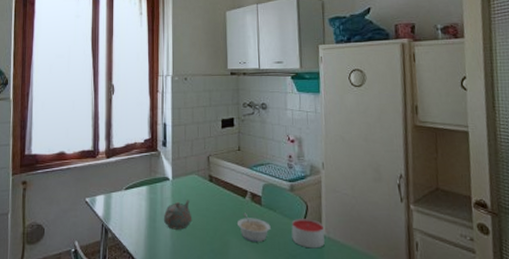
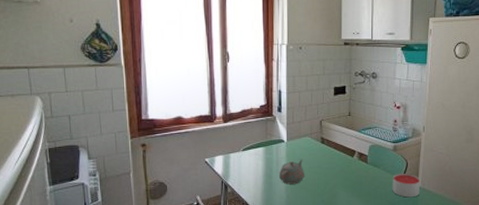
legume: present [236,212,271,242] -> none [345,169,374,193]

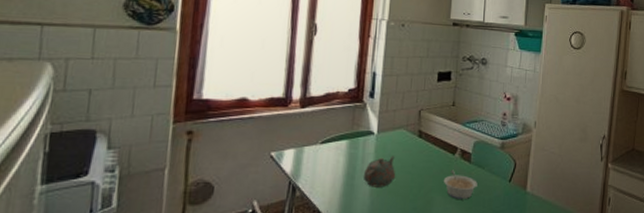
legume: none [345,169,374,193] -> present [443,170,478,199]
candle: present [392,174,421,198] -> none [497,176,530,205]

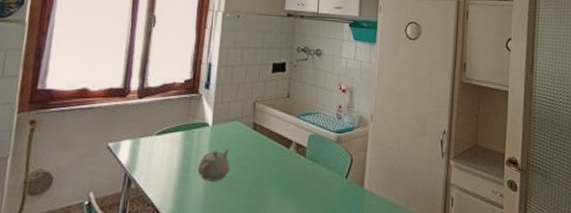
legume: present [443,170,478,199] -> none [277,164,313,195]

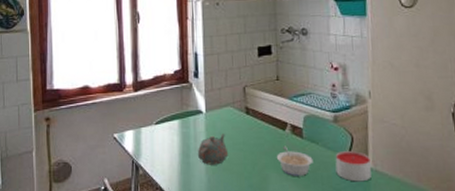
legume: none [277,164,313,195] -> present [276,146,313,176]
candle: none [333,172,367,203] -> present [335,151,372,182]

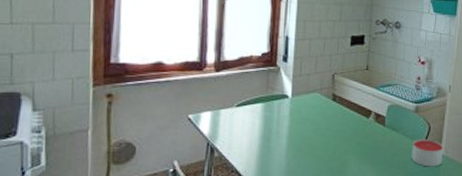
teapot: present [197,133,229,165] -> none [278,119,311,149]
legume: present [276,146,313,176] -> none [357,132,392,161]

